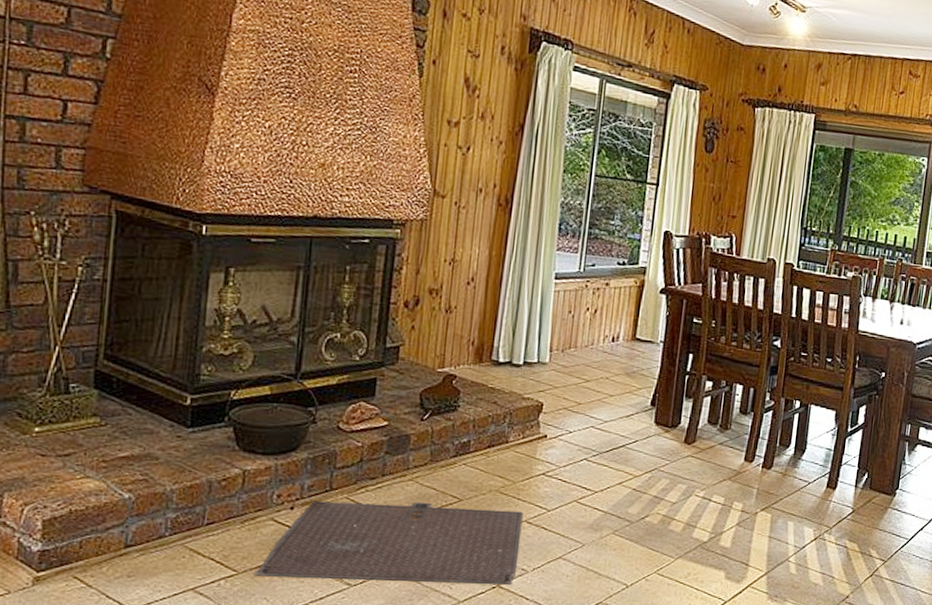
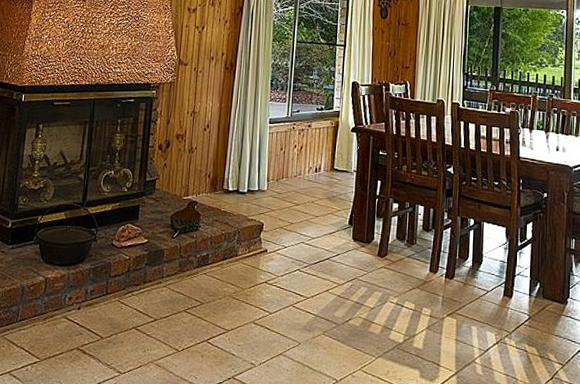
floor mat: present [246,496,523,585] -> none [46,299,251,376]

